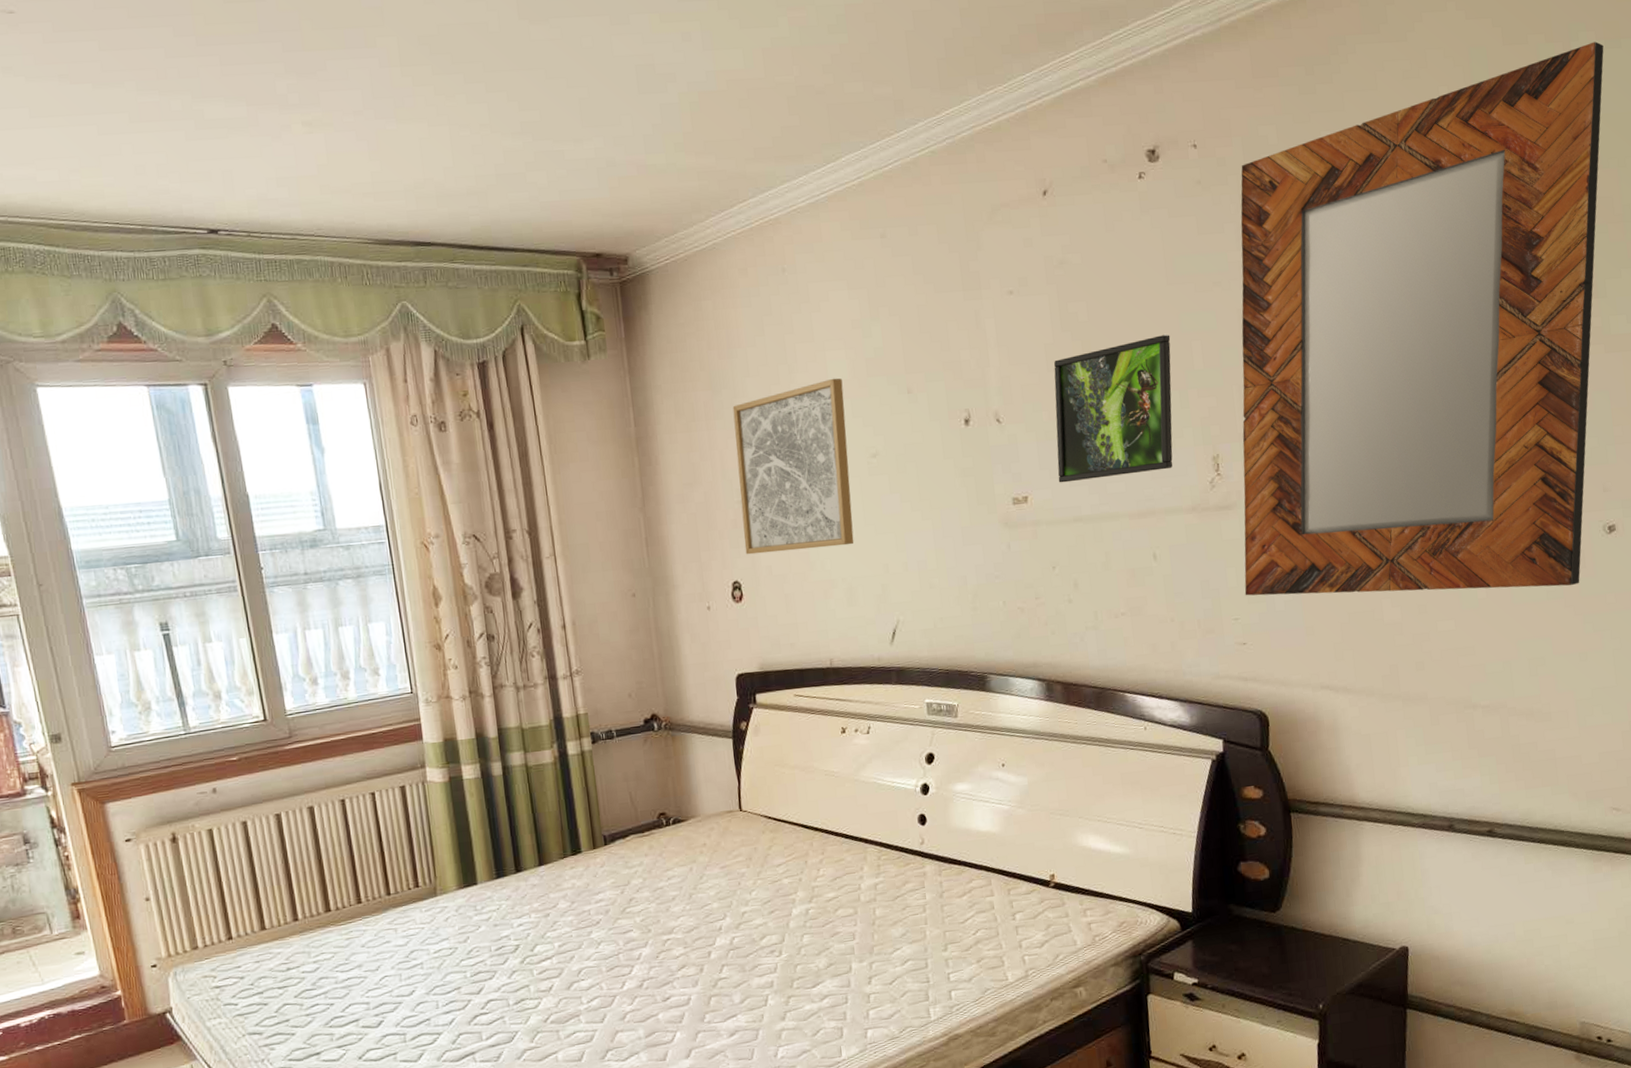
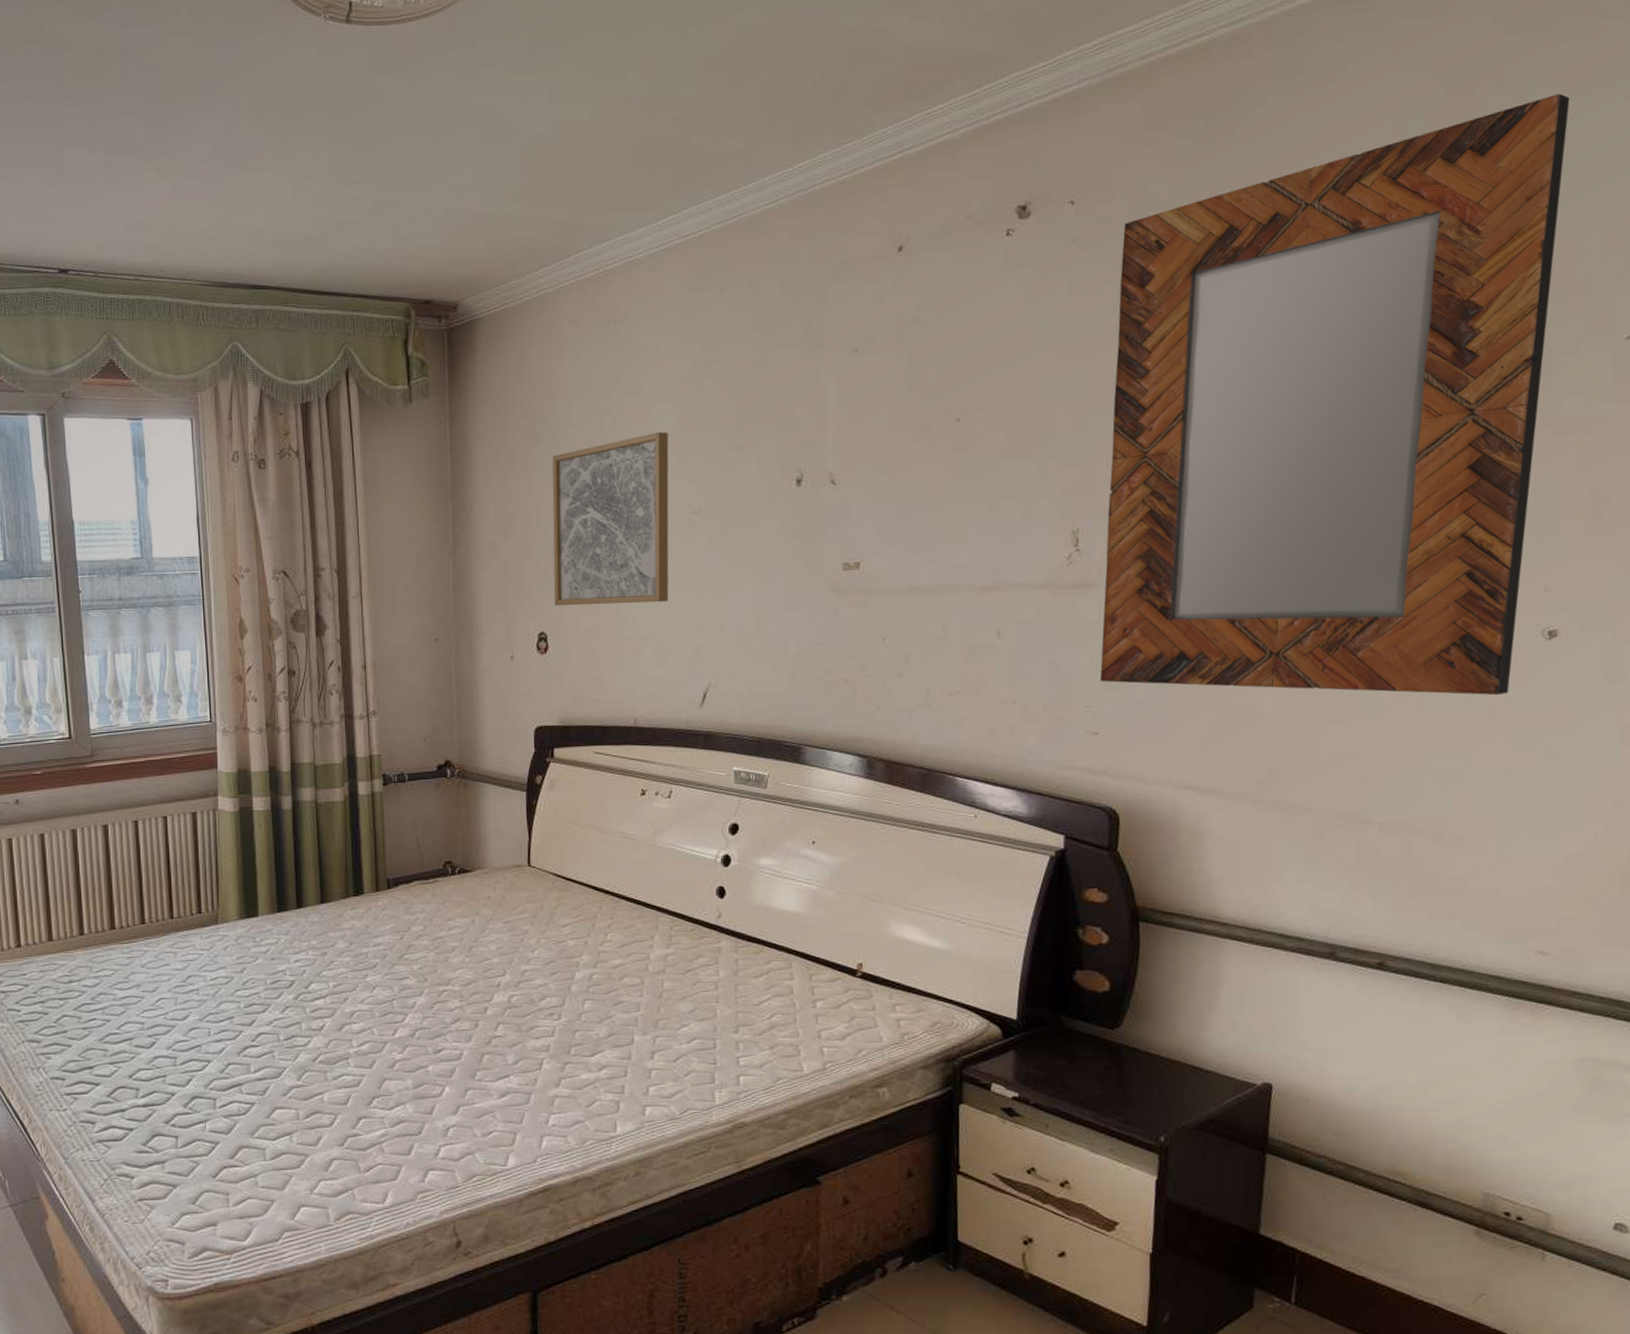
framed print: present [1054,335,1173,483] -> none [895,400,1032,550]

